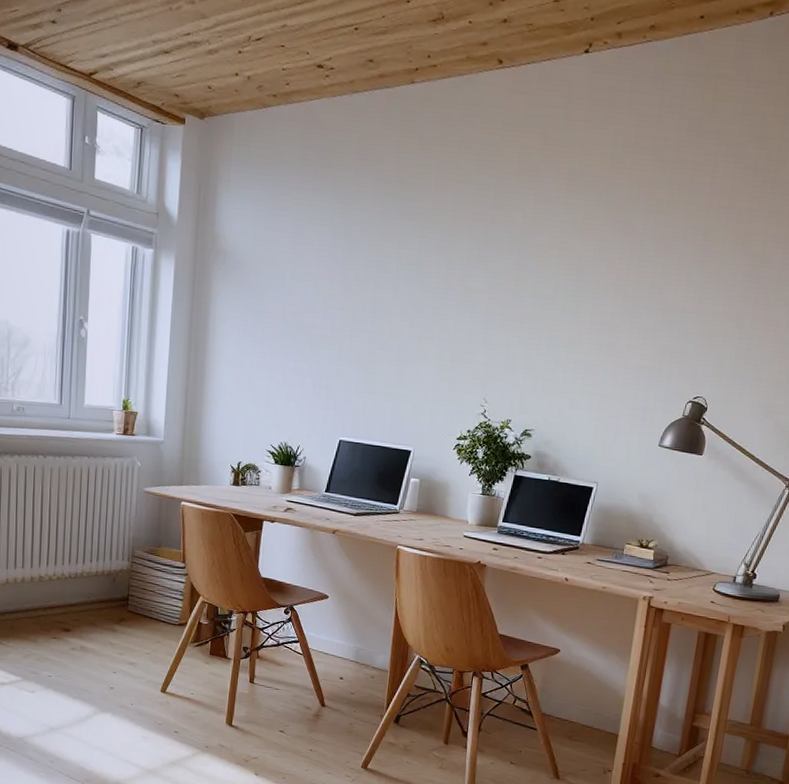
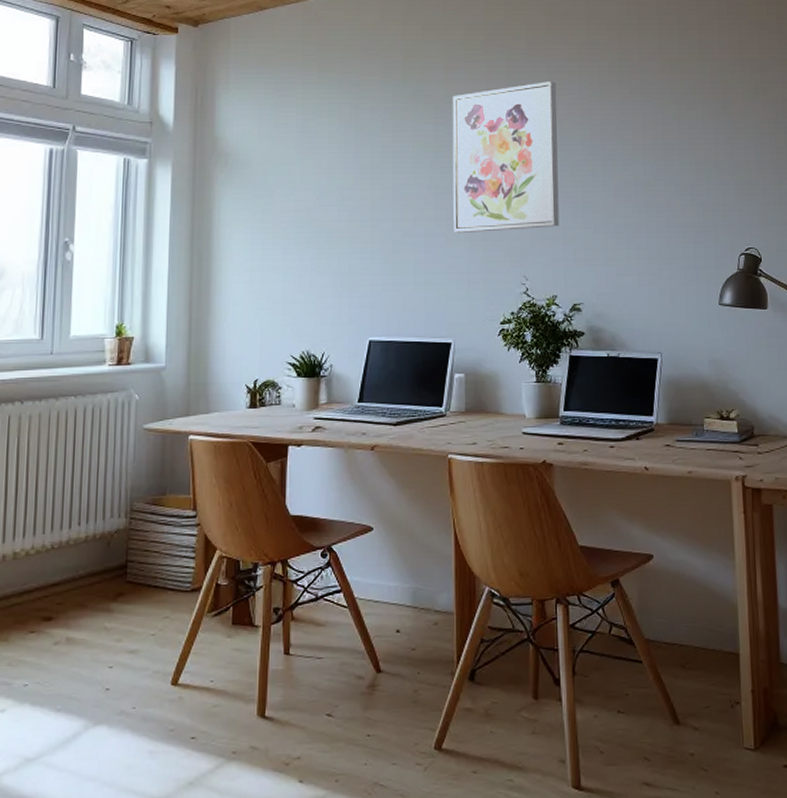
wall art: none [425,210,541,356] -> present [452,82,559,234]

